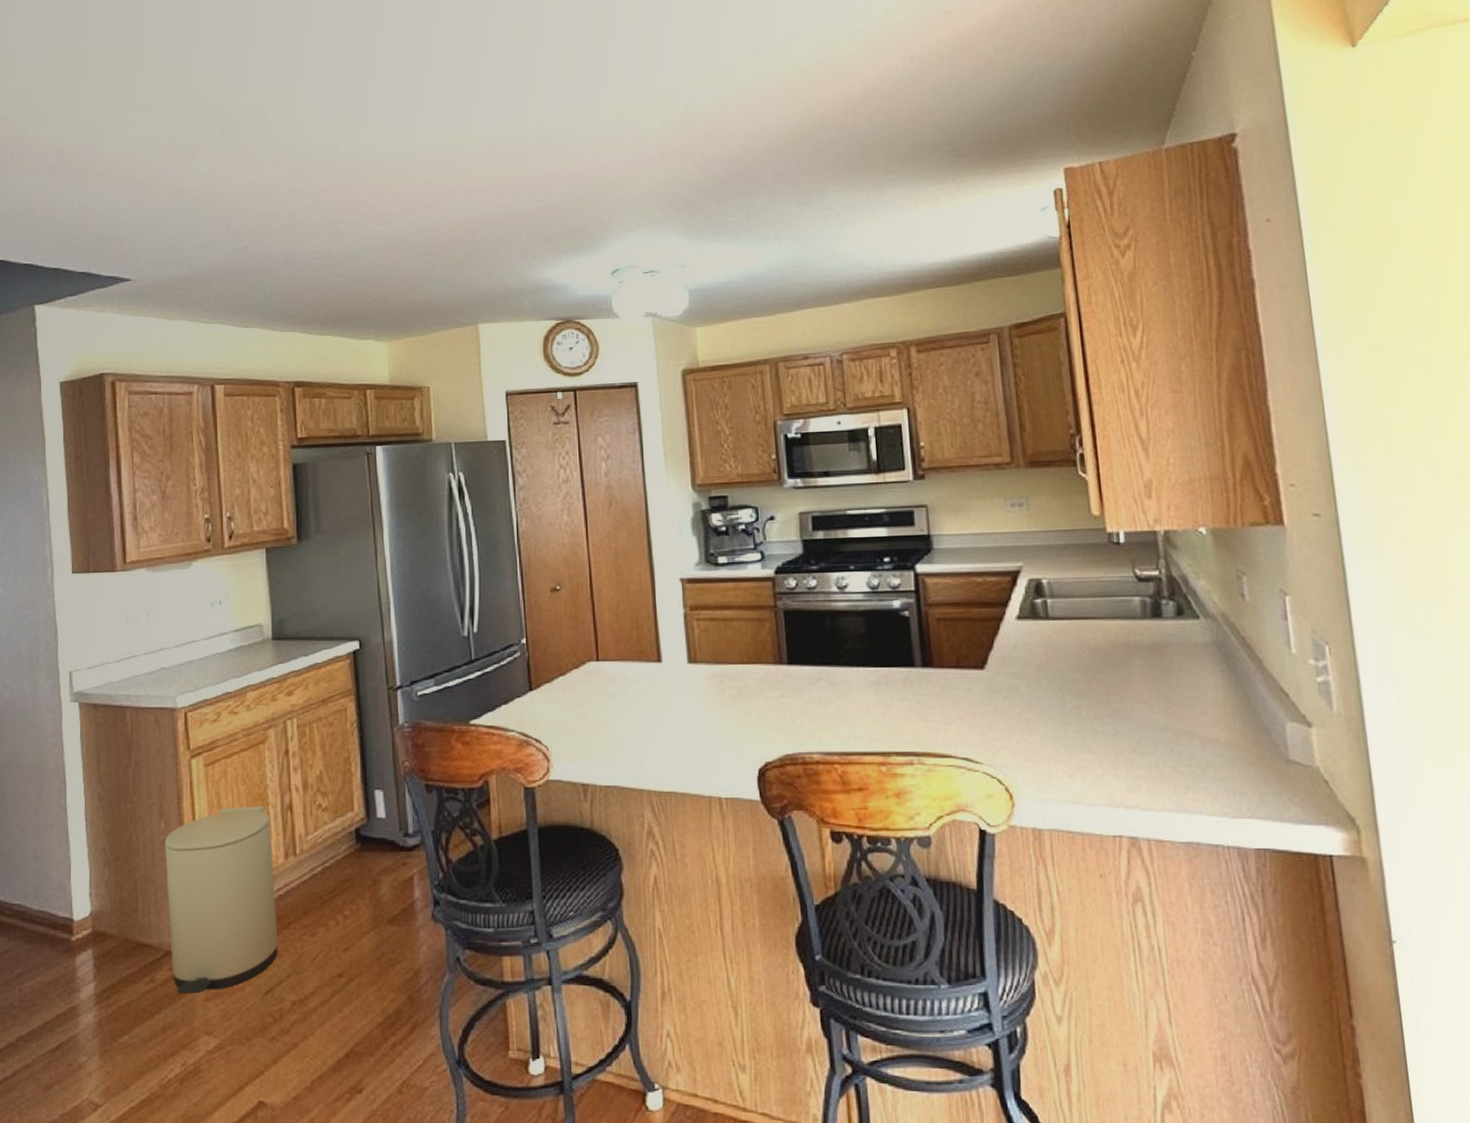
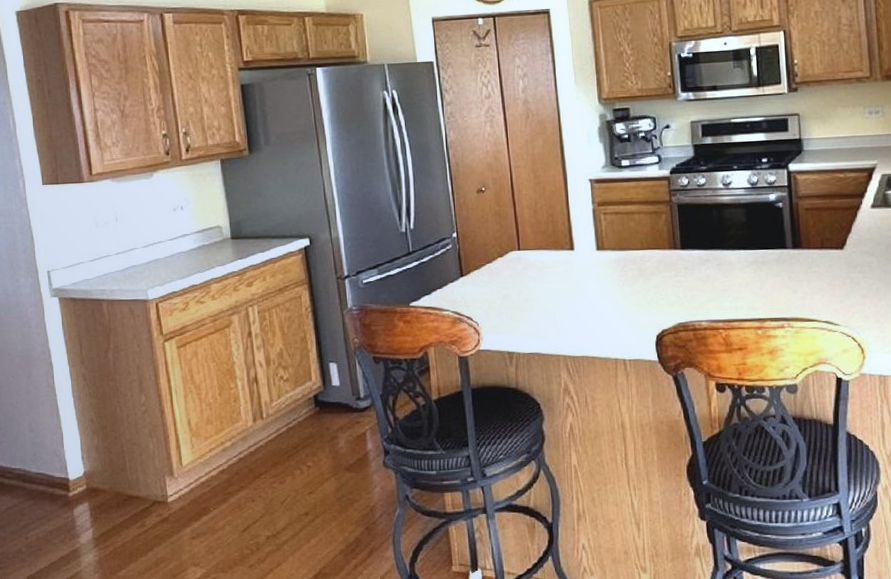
pedal bin: present [164,805,278,994] -> none [145,379,252,535]

